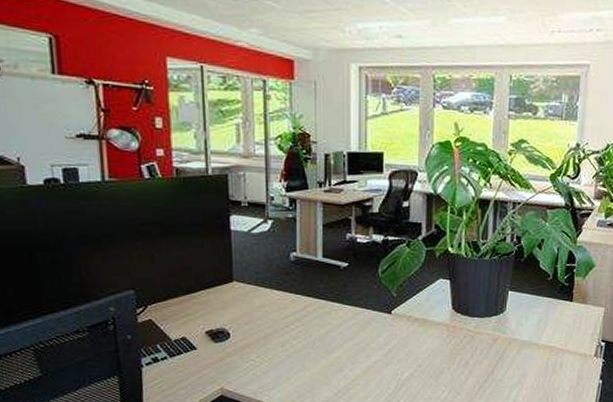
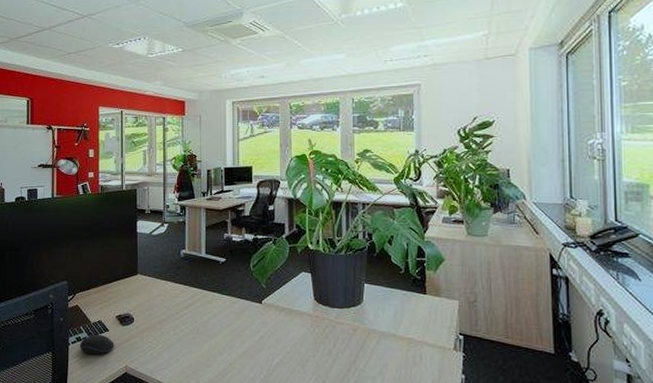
computer mouse: none [156,353,205,377] -> present [79,334,114,355]

